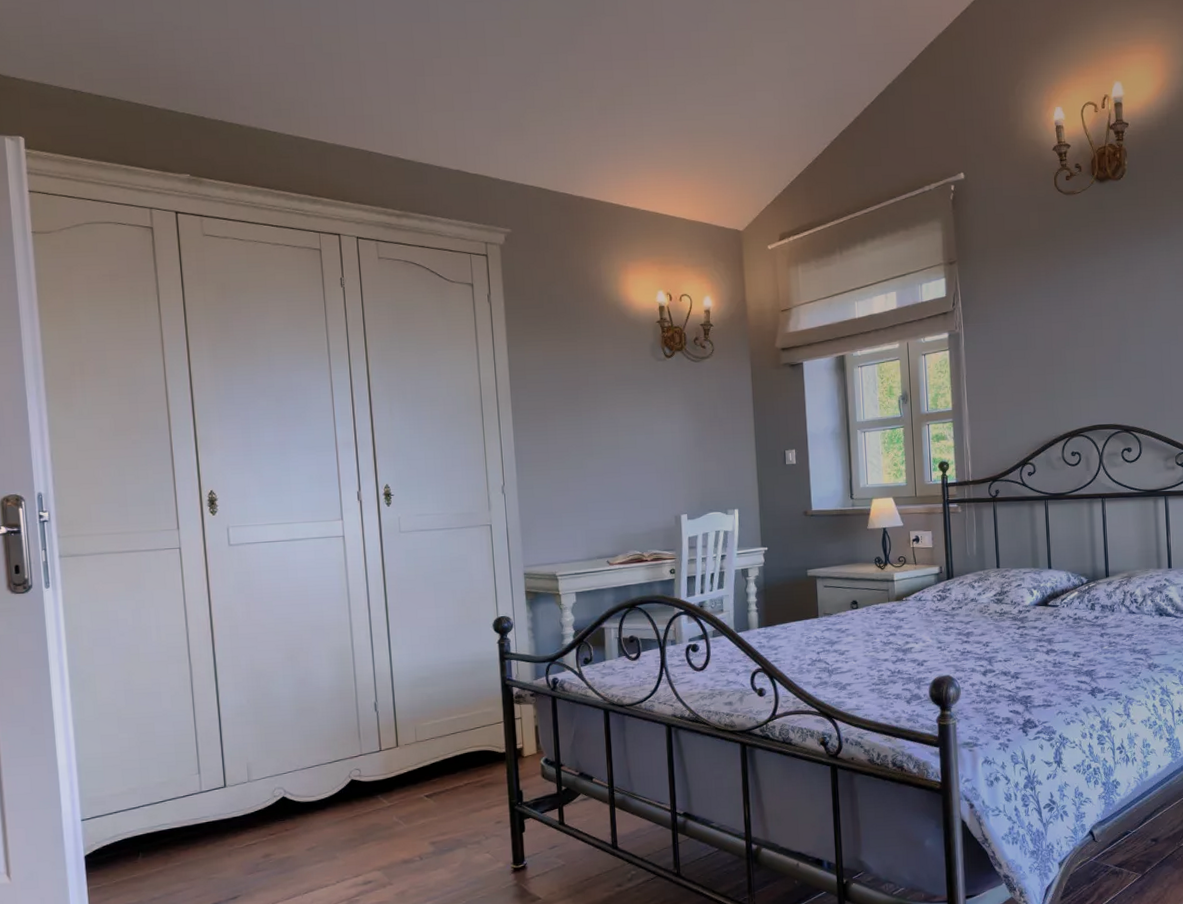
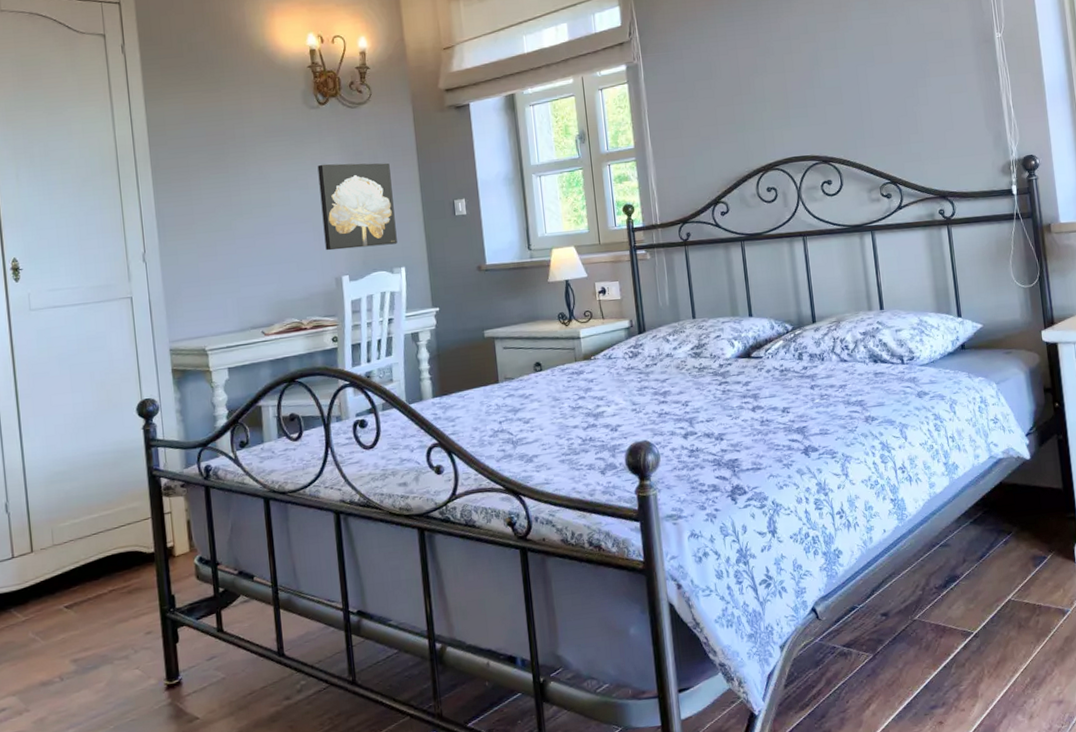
wall art: none [662,412,732,491] -> present [317,163,397,251]

